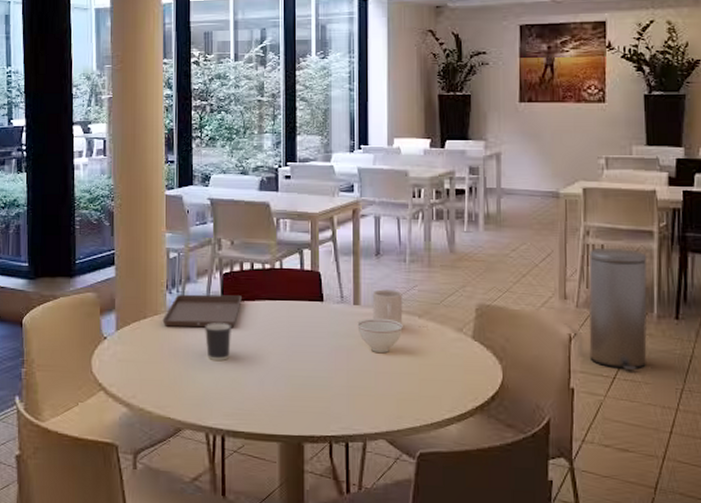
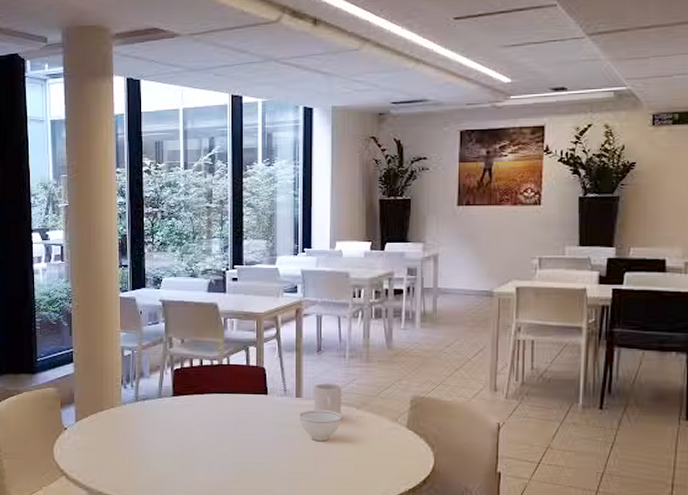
tray: present [162,294,242,328] -> none [118,388,192,419]
mug: present [205,323,232,360] -> none [158,414,183,449]
pedal bin: present [589,248,647,370] -> none [516,344,575,455]

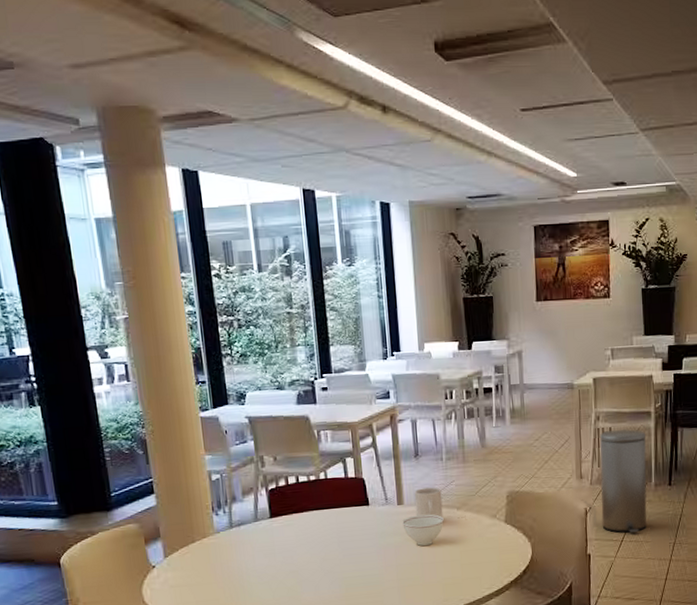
pedal bin: none [516,344,575,455] -> present [600,429,647,533]

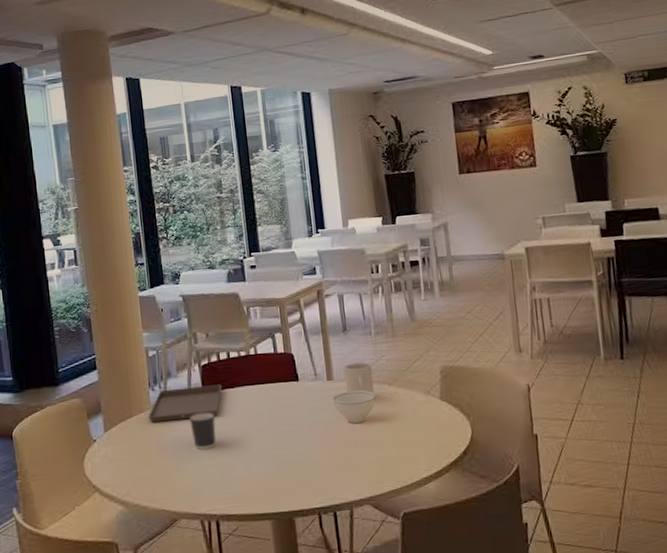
tray: none [211,509,290,548] -> present [148,384,222,423]
mug: none [256,537,284,574] -> present [189,412,216,450]
pedal bin: present [600,429,647,533] -> none [537,299,599,412]

